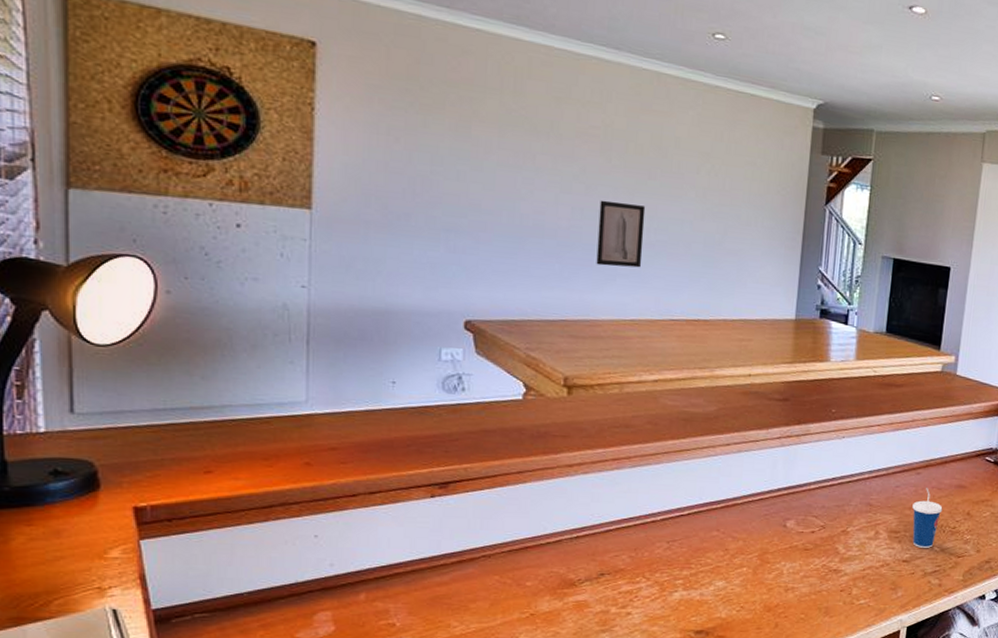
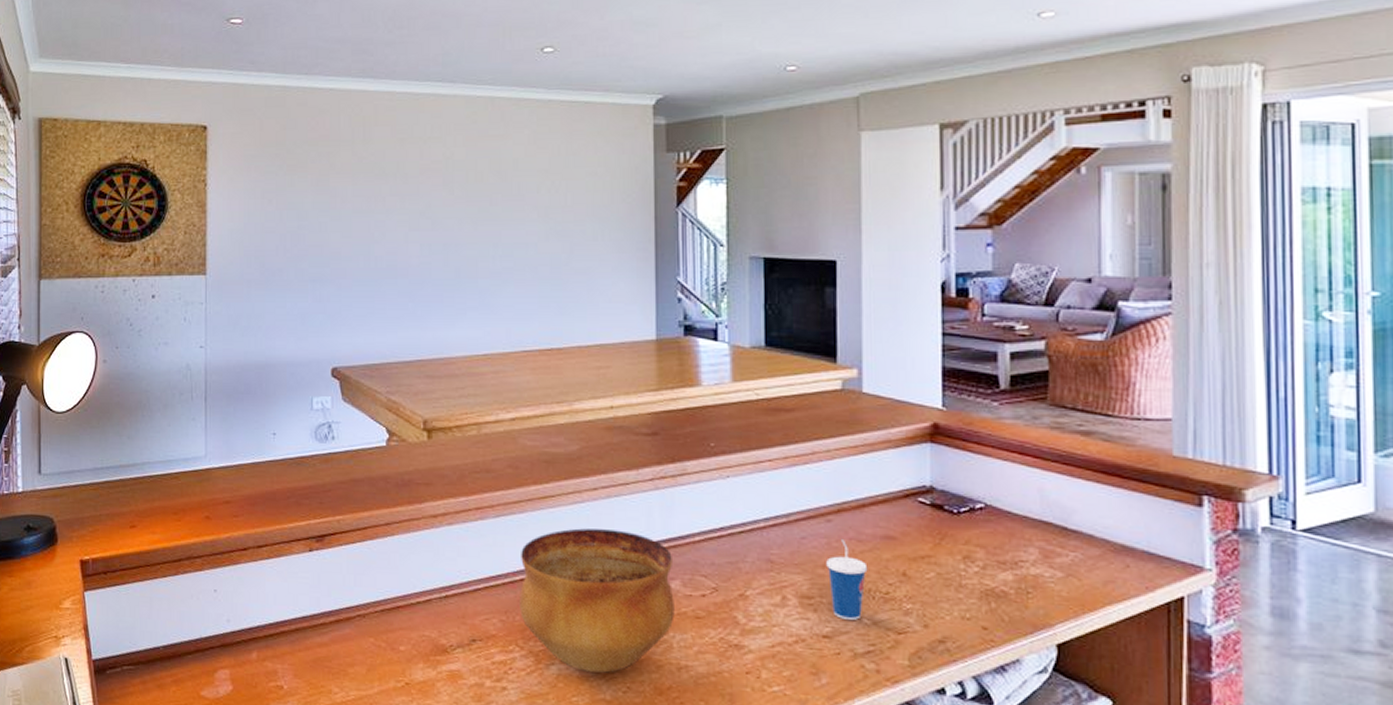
wall art: present [596,200,646,268] -> none [446,233,490,300]
bowl: none [648,477,790,596] -> present [518,528,675,673]

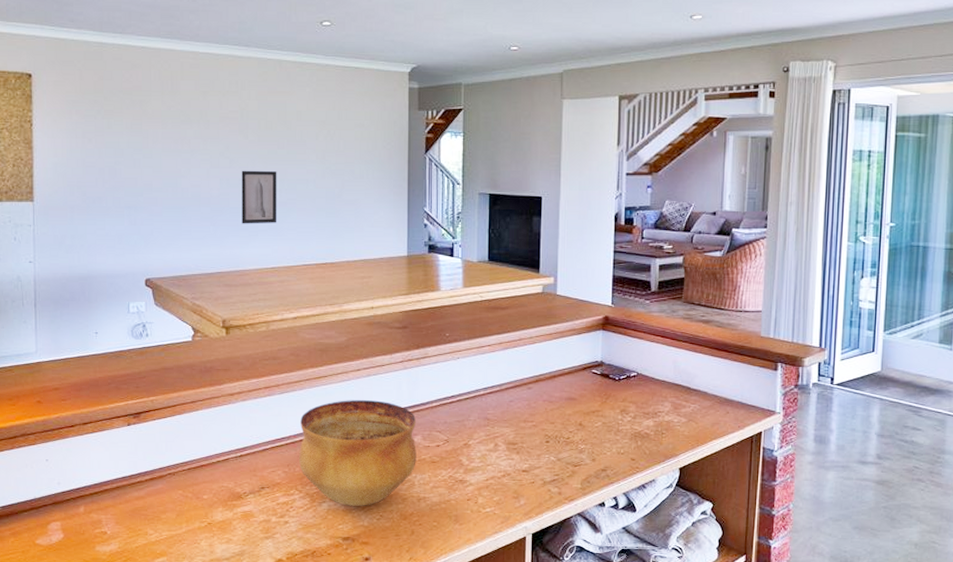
wall art: none [446,233,490,300] -> present [241,170,277,224]
cup: present [826,538,868,620] -> none [527,400,556,458]

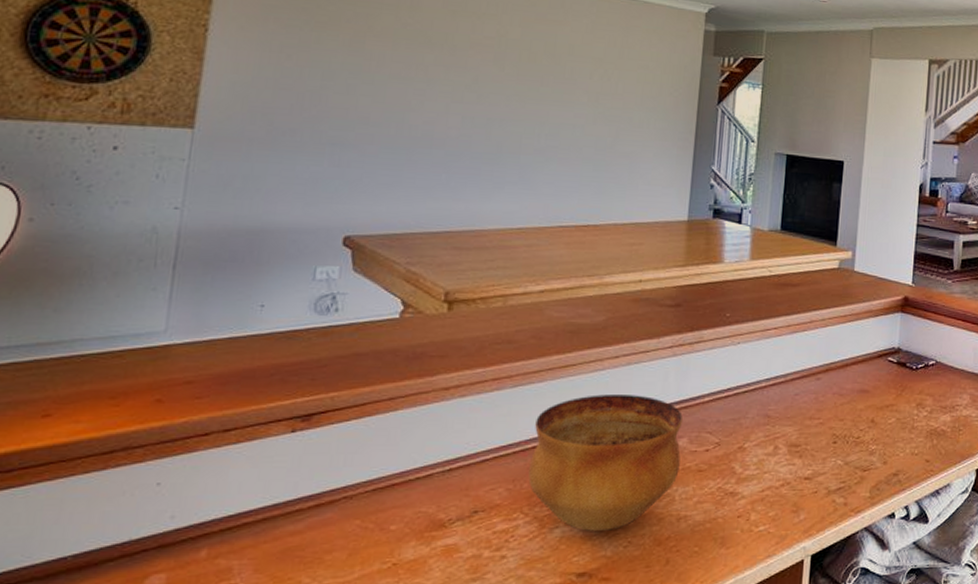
wall art: present [241,170,277,224] -> none [484,108,537,175]

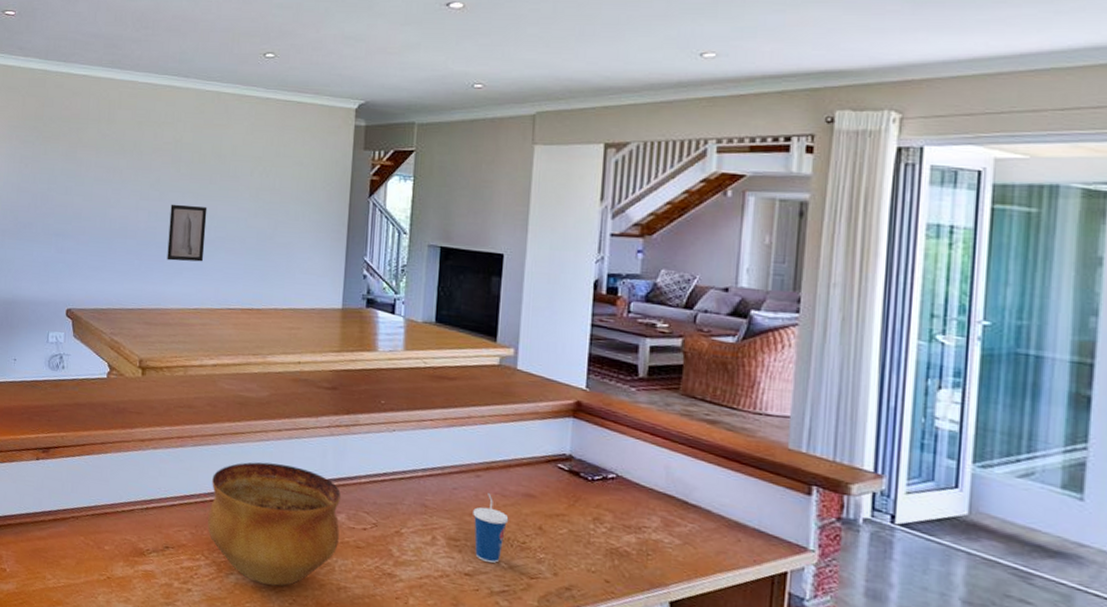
wall art: none [484,108,537,175] -> present [167,204,208,262]
cup: none [813,393,845,462] -> present [473,492,509,563]

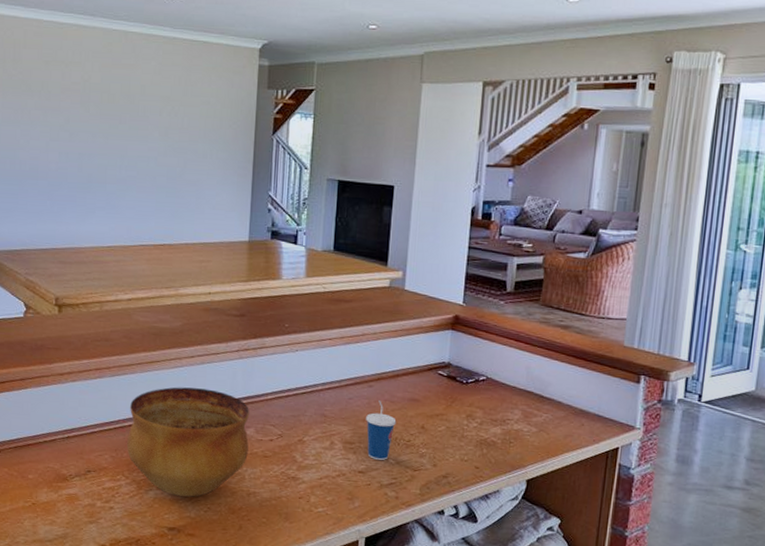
wall art: present [167,204,208,262] -> none [79,144,118,201]

